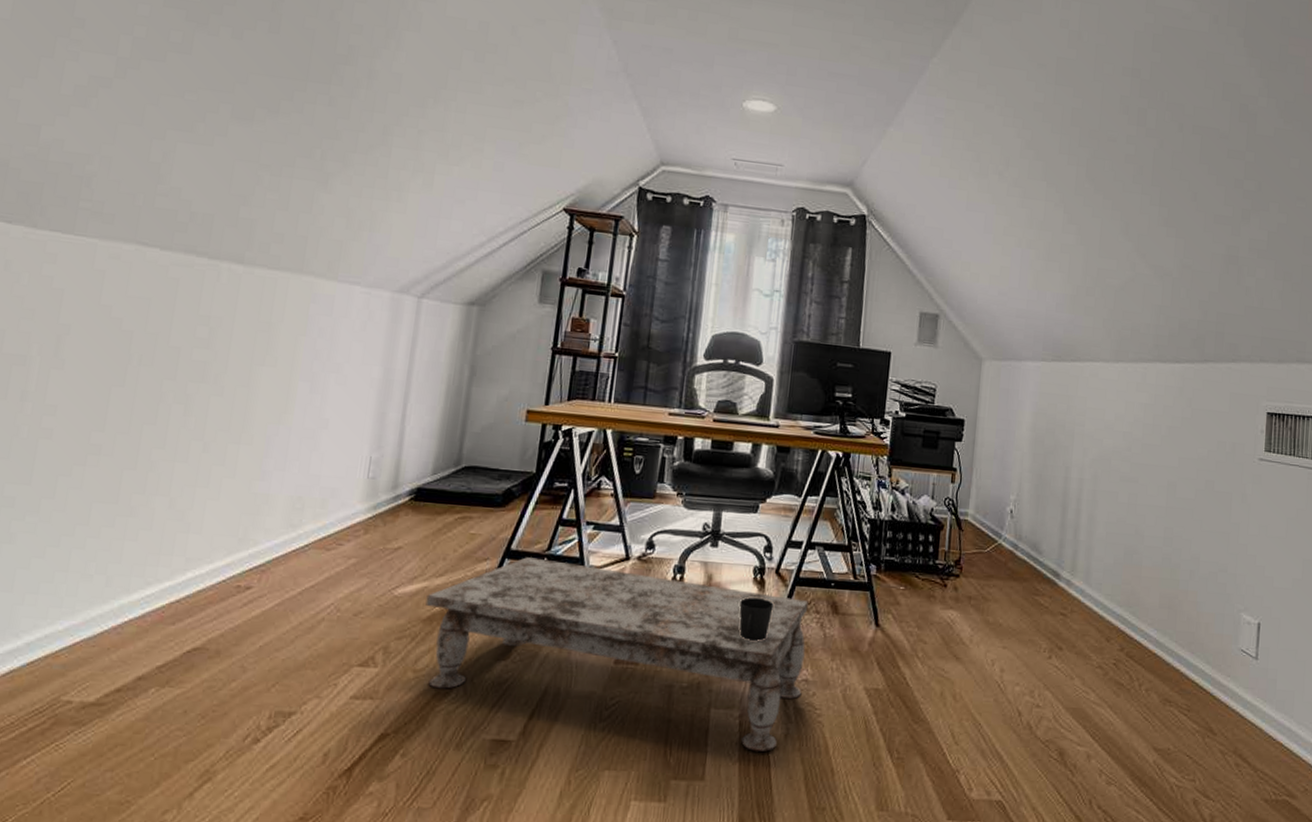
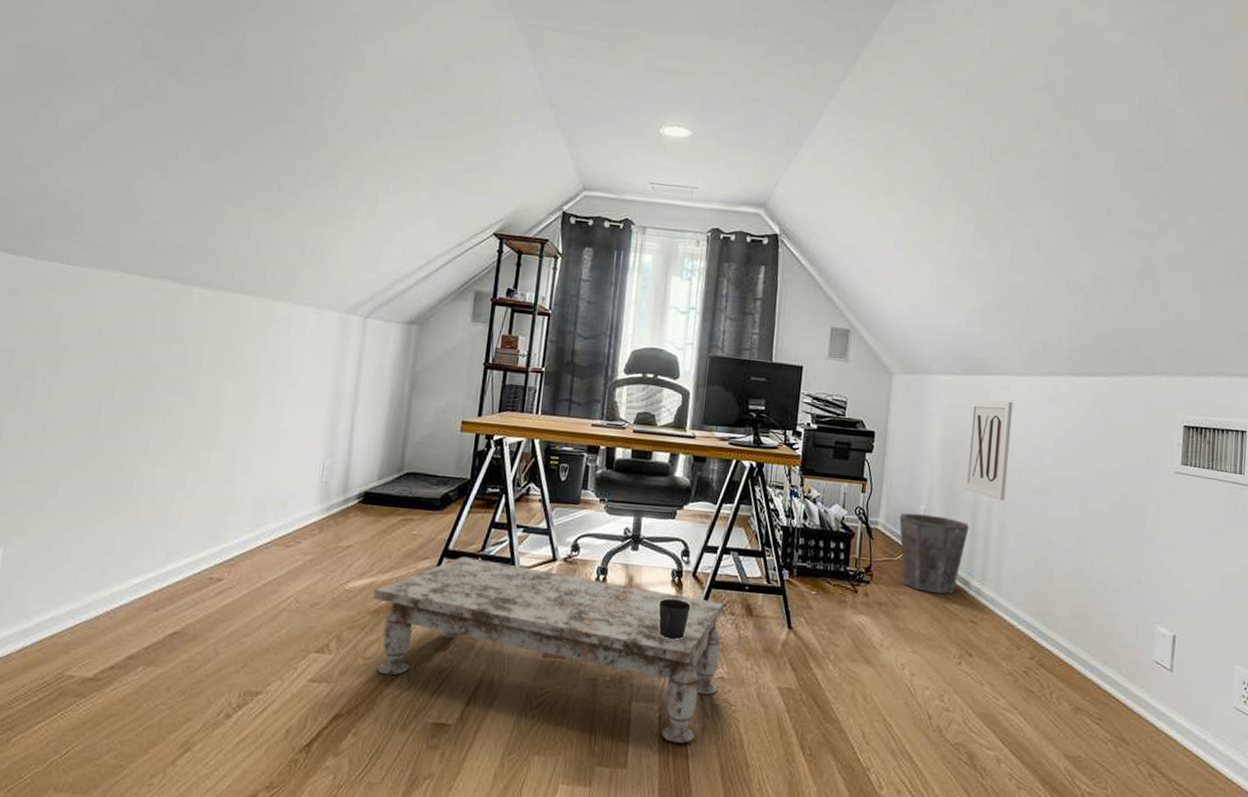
waste bin: none [989,503,1059,587] -> present [899,513,970,594]
wall art: none [1054,387,1102,489] -> present [964,400,1013,501]

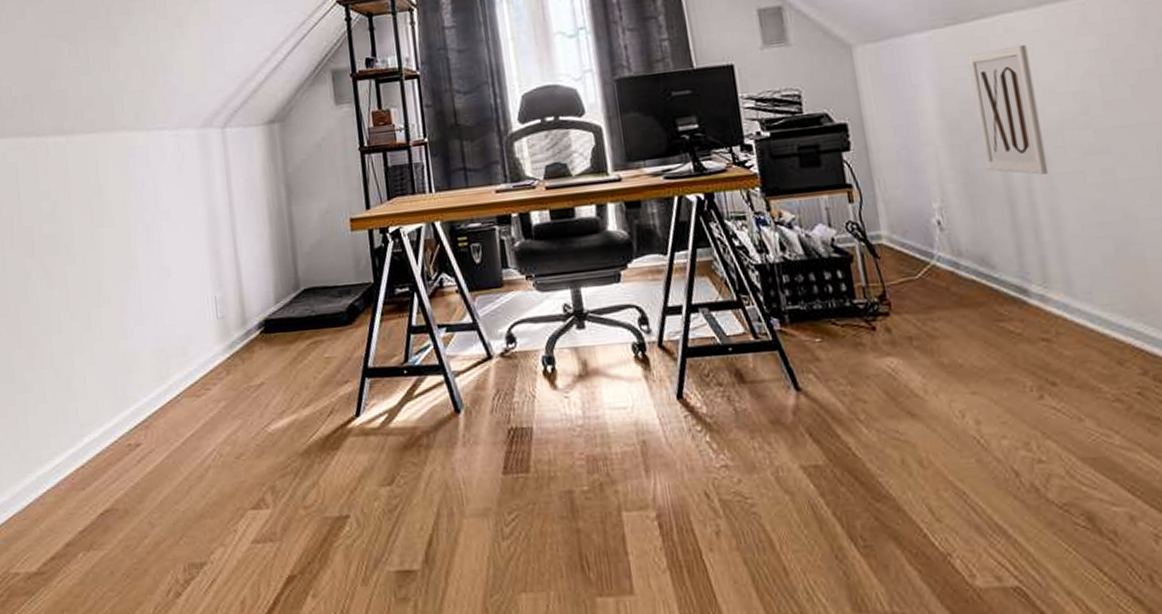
coffee table: present [373,557,724,744] -> none [298,372,725,555]
cup: present [658,598,691,640] -> none [625,378,667,429]
waste bin: present [899,513,970,594] -> none [907,211,1009,313]

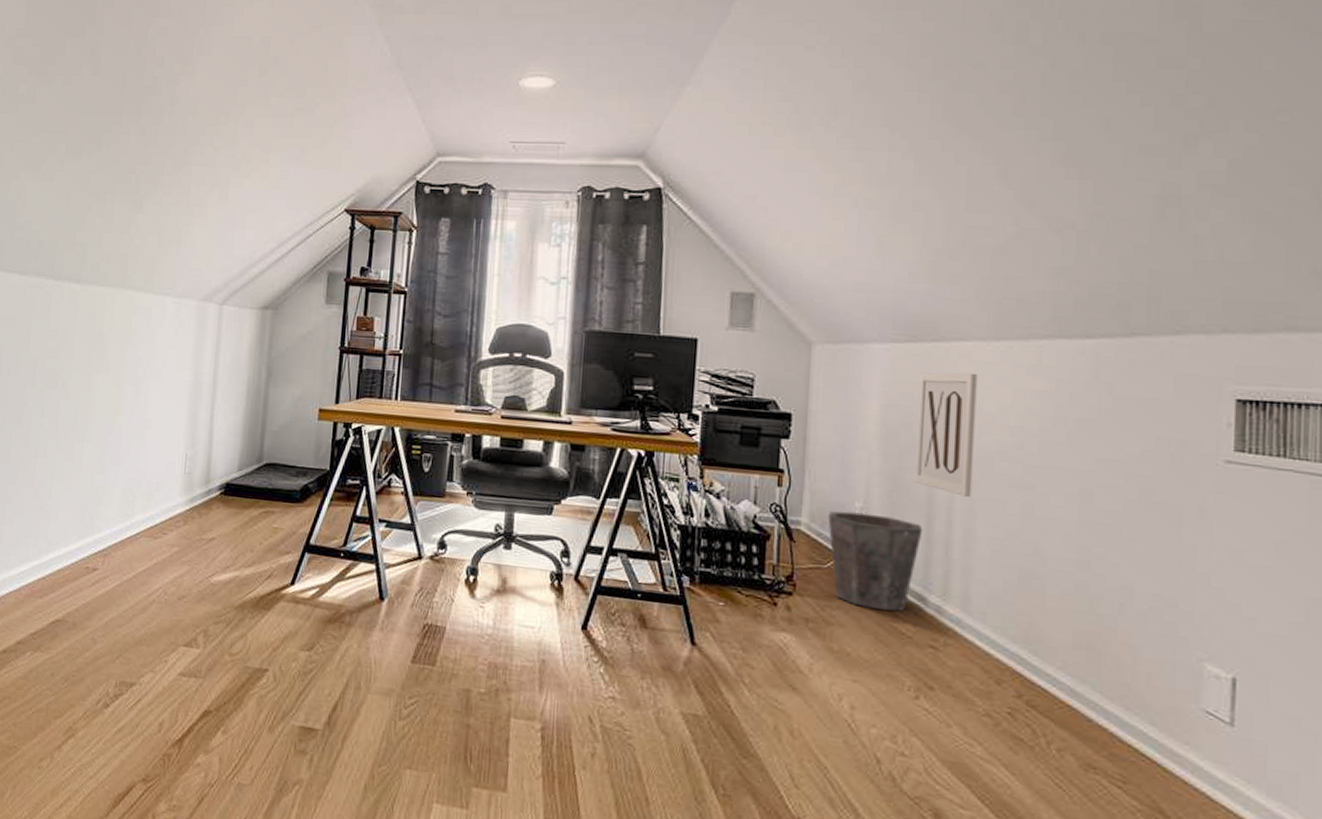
waste bin: none [907,211,1009,313] -> present [828,511,923,611]

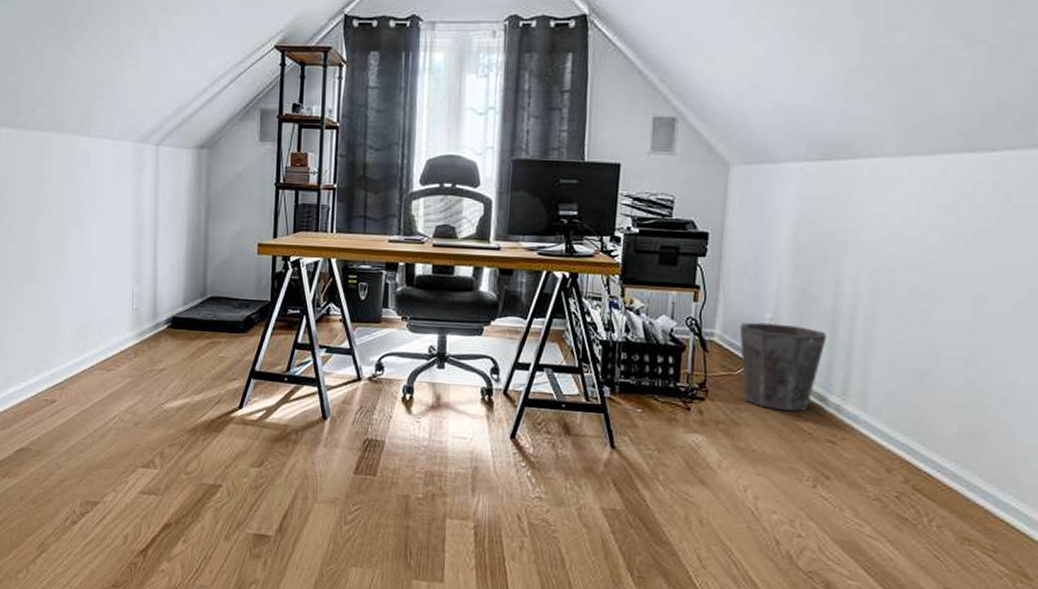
wall art: present [914,372,978,497] -> none [820,188,886,305]

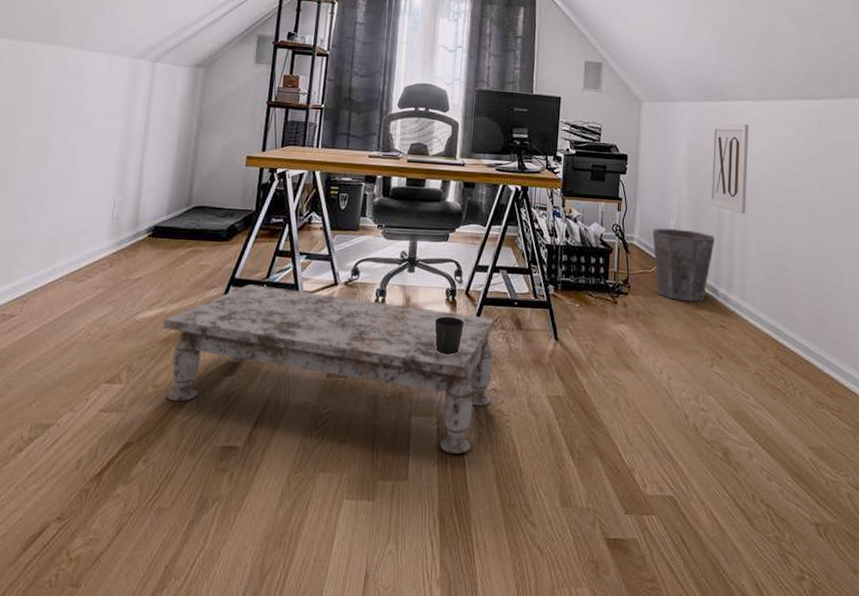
coffee table: none [189,377,539,561] -> present [163,284,495,454]
cup: none [469,417,503,459] -> present [434,316,464,355]
wall art: none [820,188,886,305] -> present [709,123,749,214]

